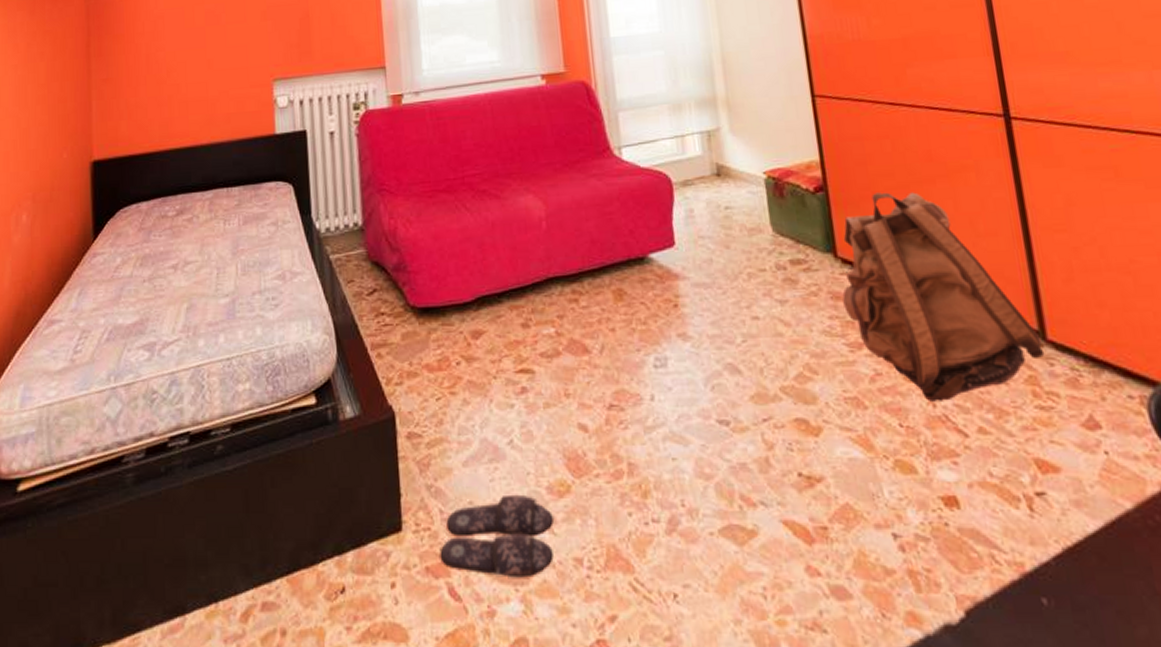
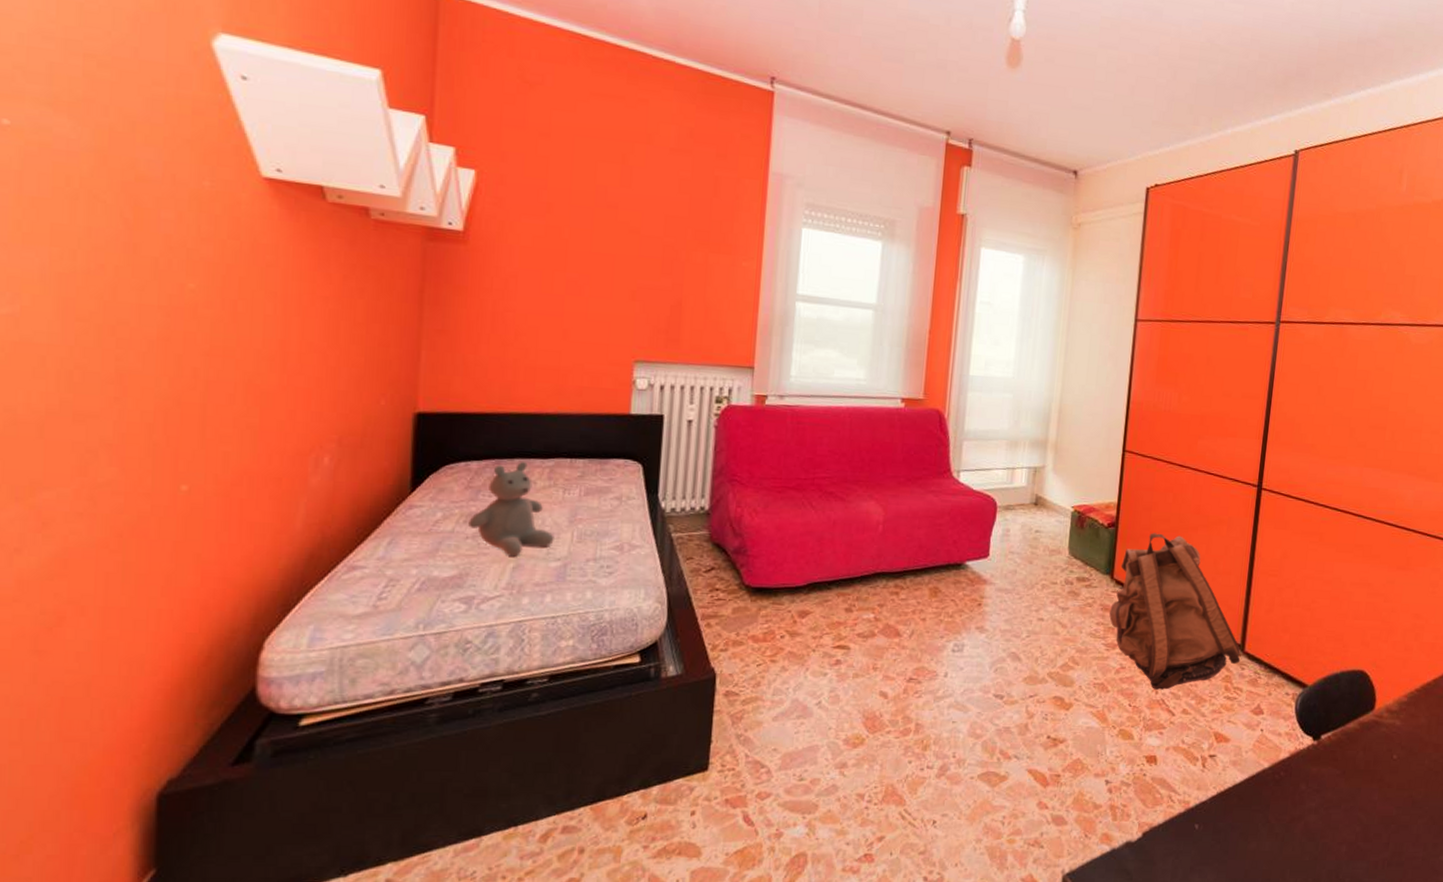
stuffed bear: none [144,196,221,297] -> present [468,461,554,557]
slippers: present [440,494,553,578] -> none [740,744,845,808]

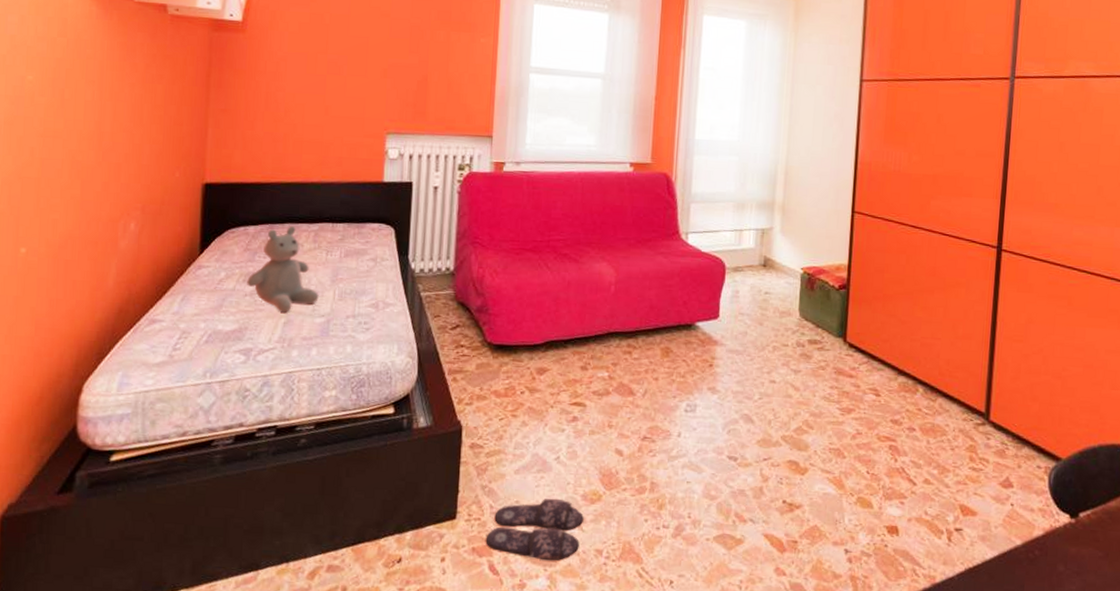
slippers: none [740,744,845,808] -> present [485,498,584,561]
backpack: present [1109,533,1241,690] -> none [843,295,986,458]

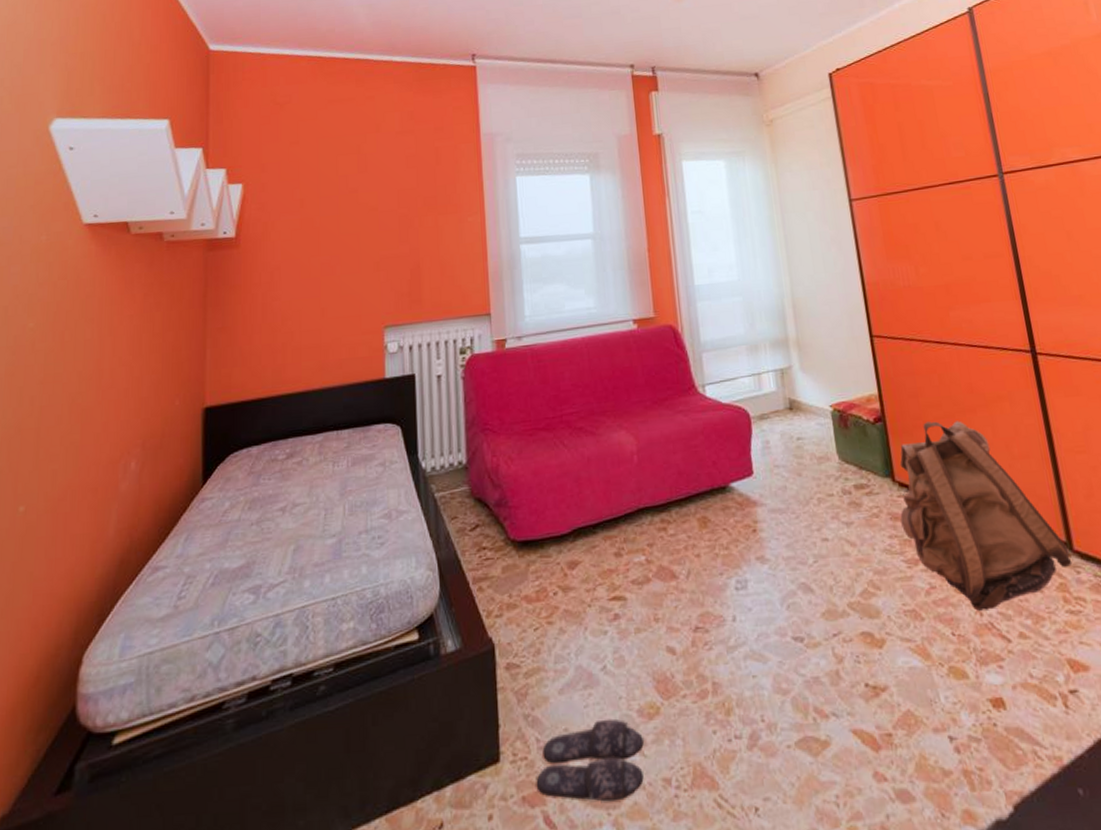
stuffed bear: present [247,225,319,313] -> none [253,439,328,538]
backpack: none [843,295,986,458] -> present [899,421,1073,611]

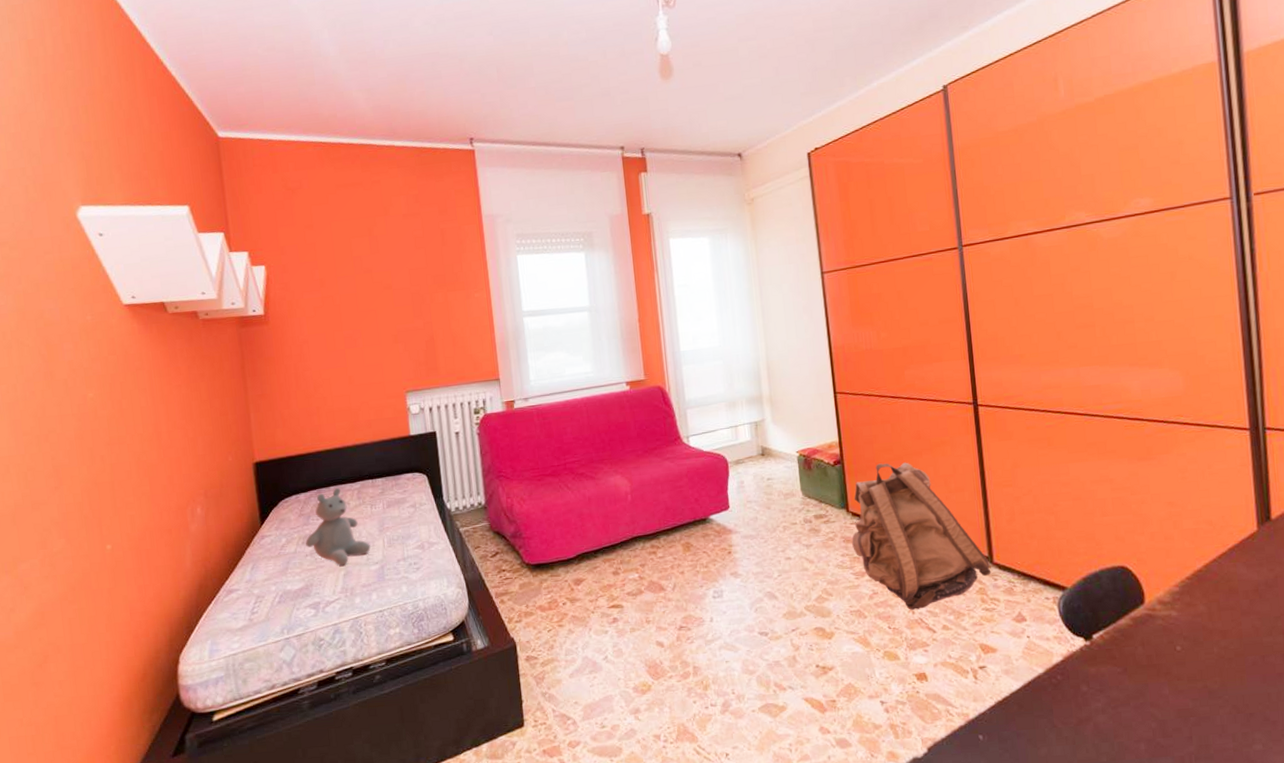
stuffed bear: none [253,439,328,538] -> present [305,487,371,566]
slippers: present [536,719,644,802] -> none [553,694,638,752]

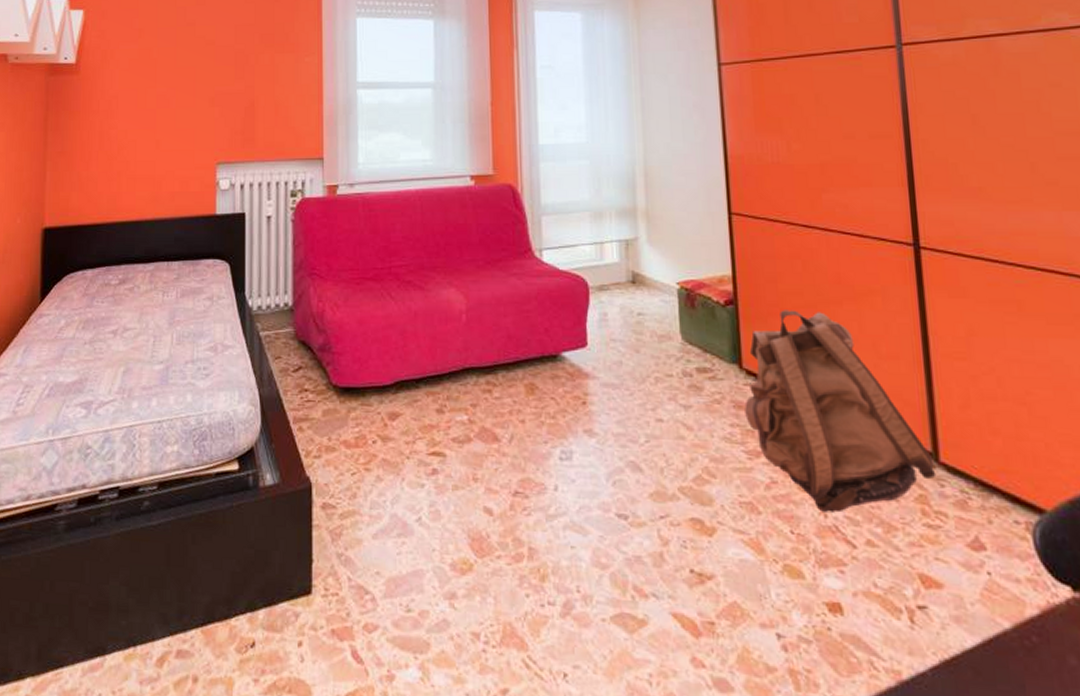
stuffed bear: present [305,487,371,566] -> none [86,267,157,361]

